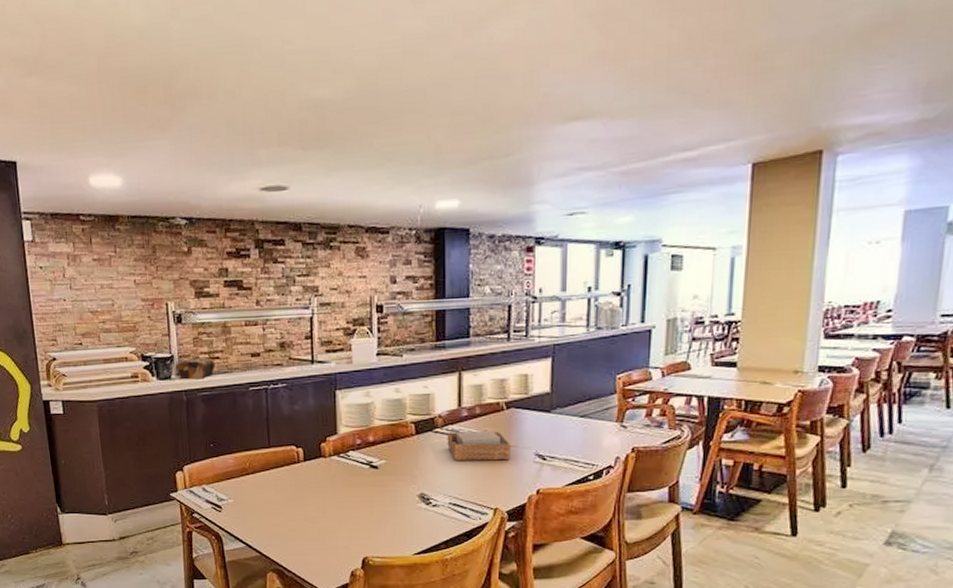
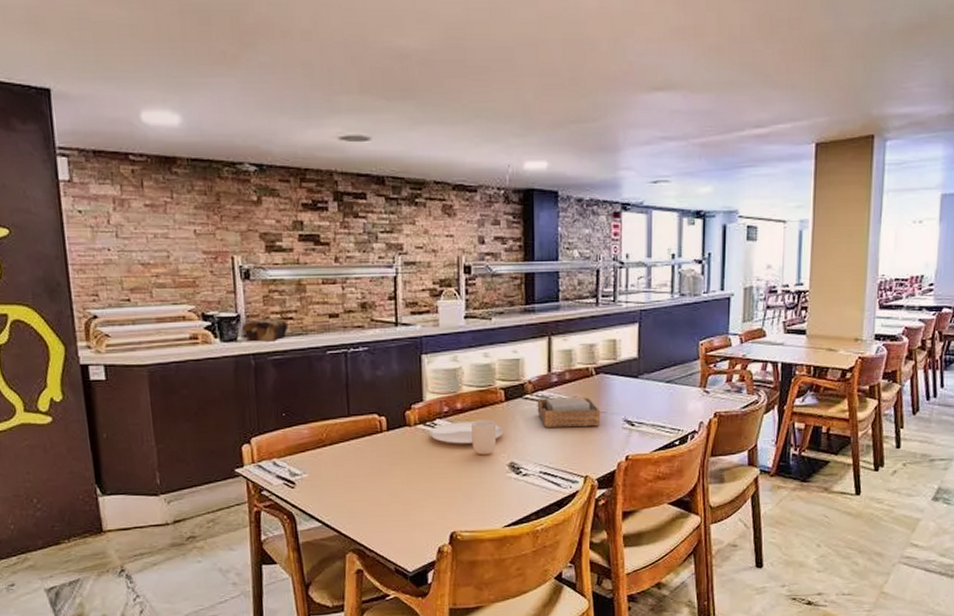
plate: none [343,454,414,475] -> present [429,422,504,444]
cup: none [382,452,408,486] -> present [470,419,497,456]

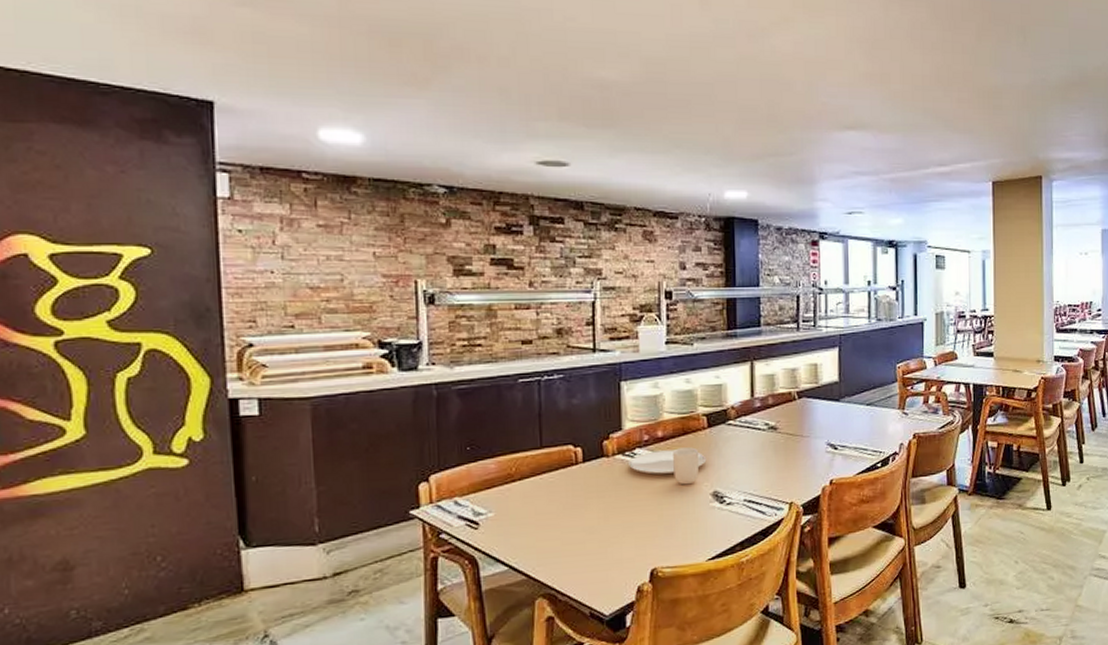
bread loaf: present [243,317,289,342] -> none [425,344,476,371]
napkin holder: present [537,396,601,428] -> none [740,421,805,454]

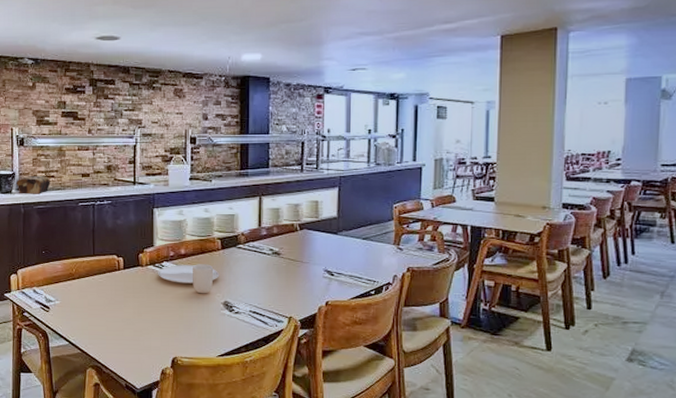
bread loaf: none [425,344,476,371] -> present [16,175,51,194]

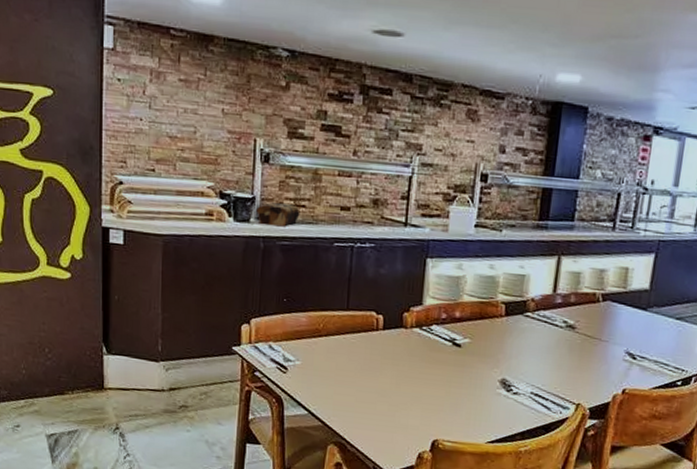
plate: present [158,265,220,283] -> none [424,330,500,354]
cup: present [192,264,214,294] -> none [465,331,493,368]

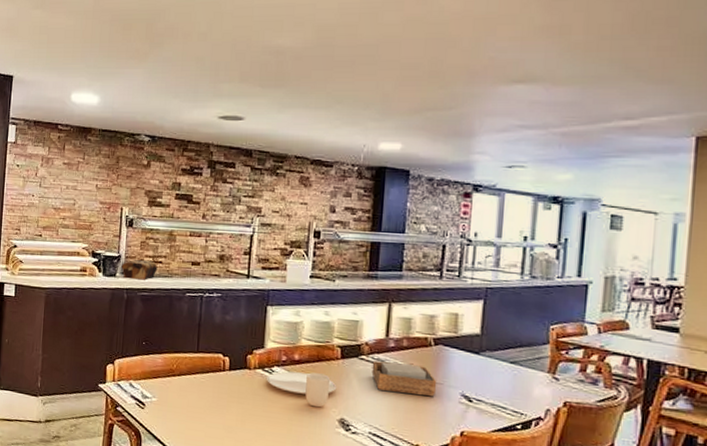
plate: none [424,330,500,354] -> present [267,371,337,394]
cup: none [465,331,493,368] -> present [304,372,331,408]
napkin holder: none [536,318,603,355] -> present [371,361,437,397]

